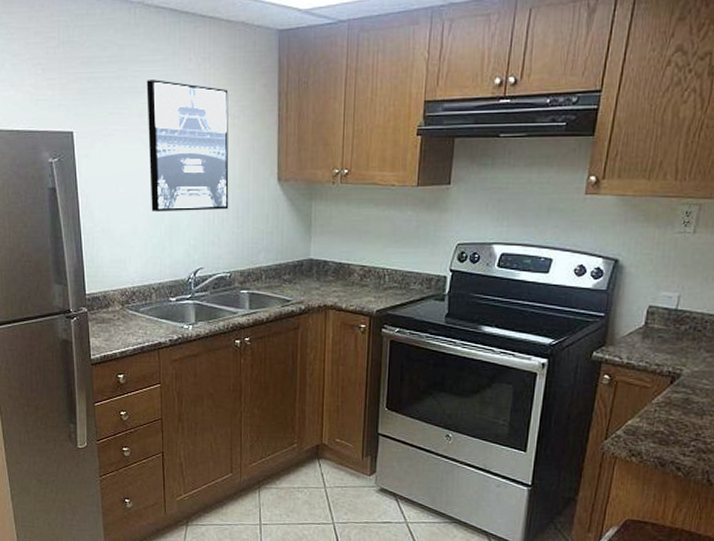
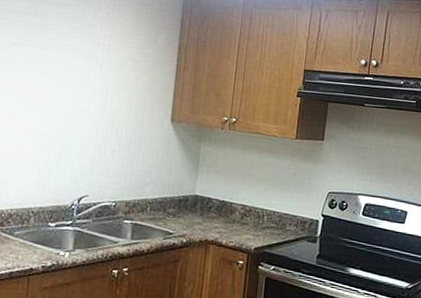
wall art: present [146,79,229,212] -> none [42,19,133,143]

